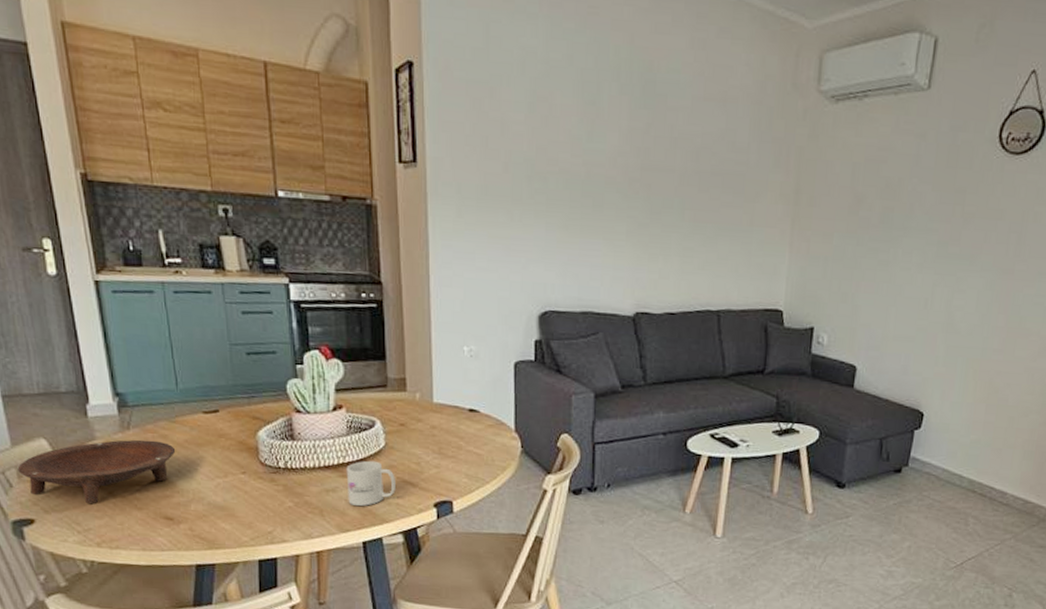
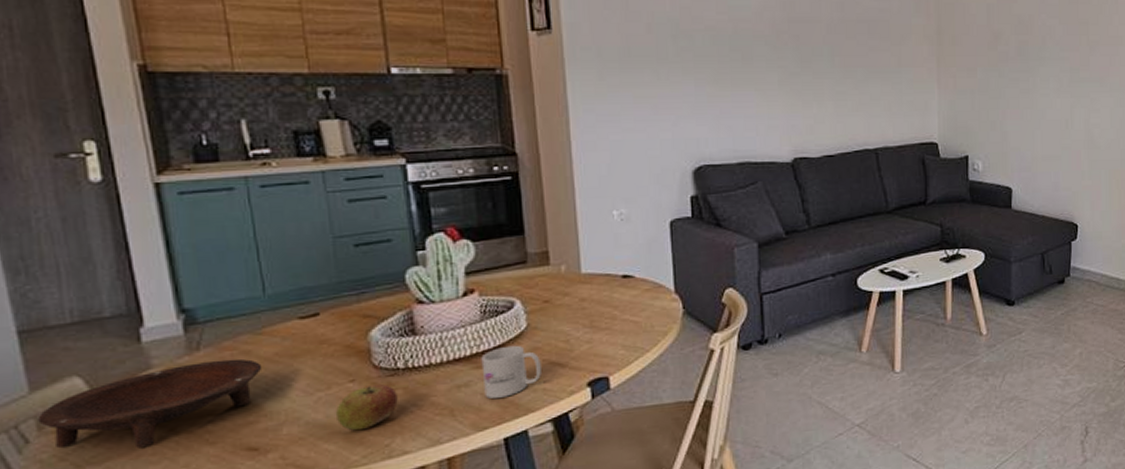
apple: none [231,479,279,516] -> present [336,384,398,431]

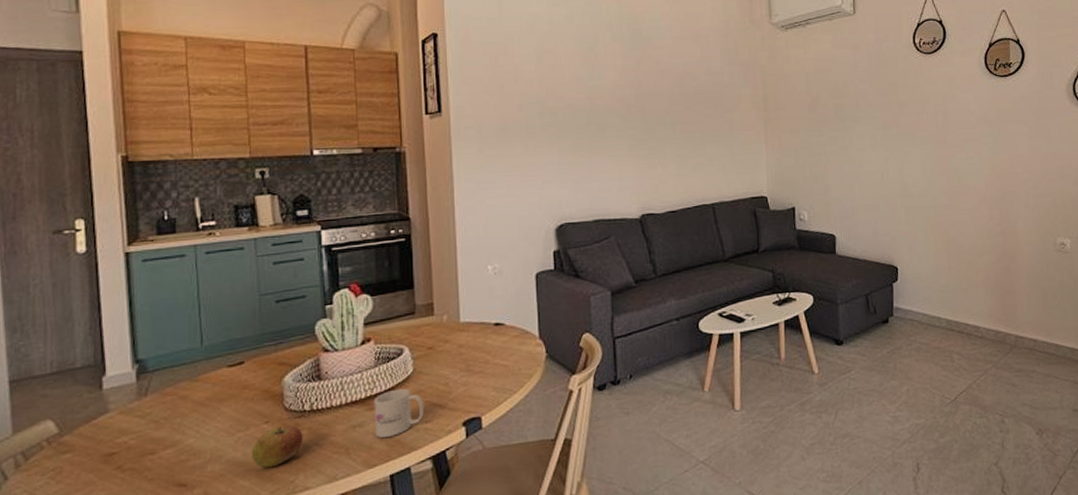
bowl: present [37,358,262,449] -> none [16,403,196,484]

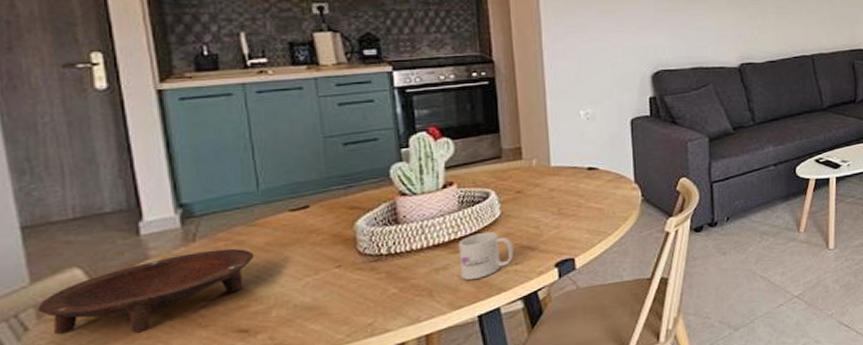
bowl: none [16,403,196,484] -> present [37,248,254,334]
apple: present [252,425,303,468] -> none [323,269,381,312]

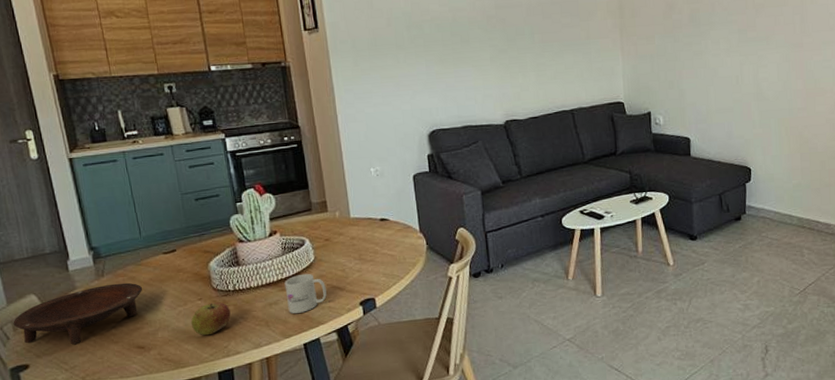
apple: none [323,269,381,312] -> present [191,302,231,336]

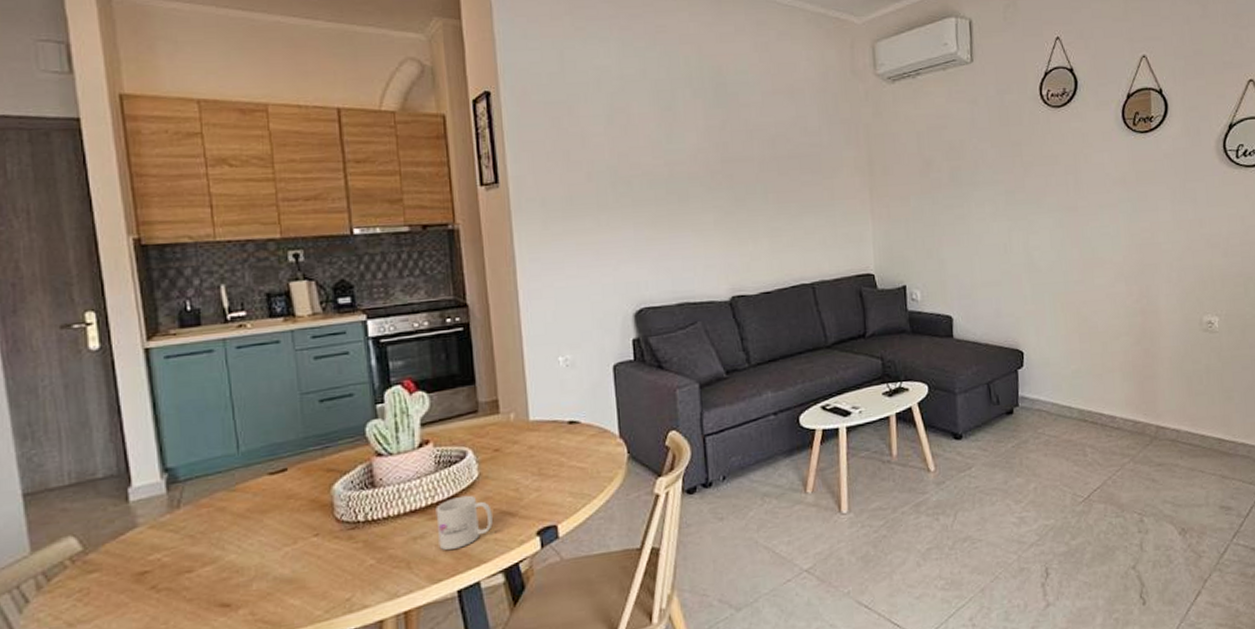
bowl: present [13,282,143,345] -> none [37,515,235,607]
apple: present [191,302,231,336] -> none [301,538,358,585]

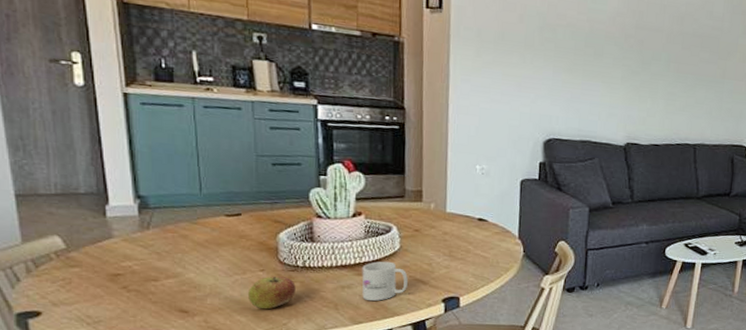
apple: none [301,538,358,585] -> present [248,276,296,310]

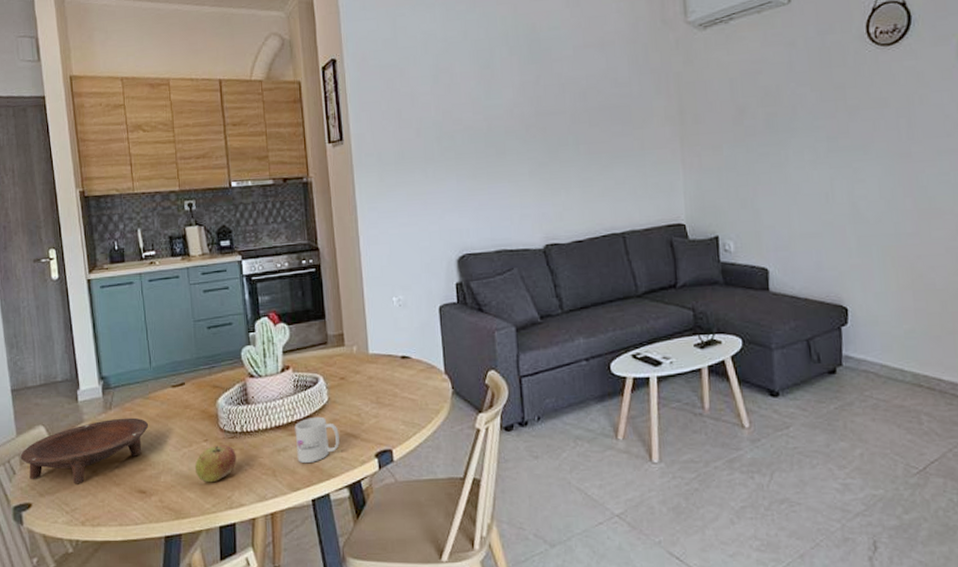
bowl: none [27,238,195,298] -> present [20,417,149,484]

